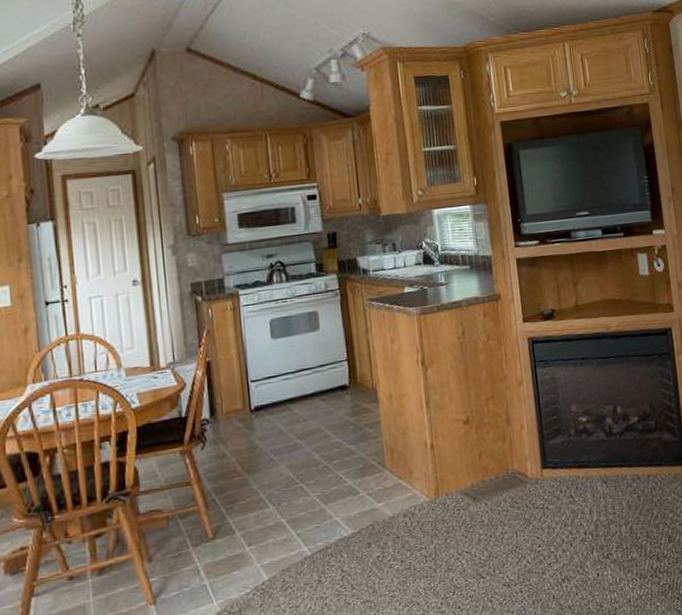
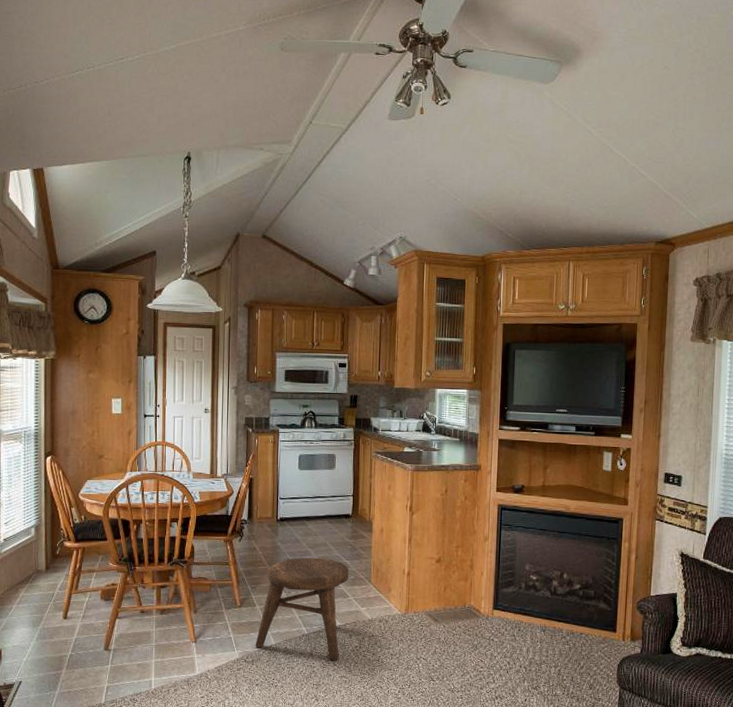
stool: none [240,448,358,590] -> present [255,557,349,661]

